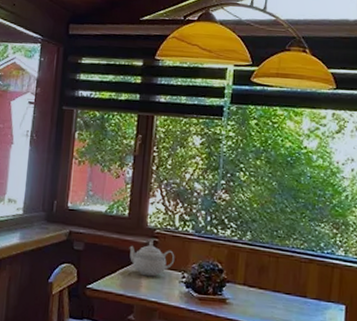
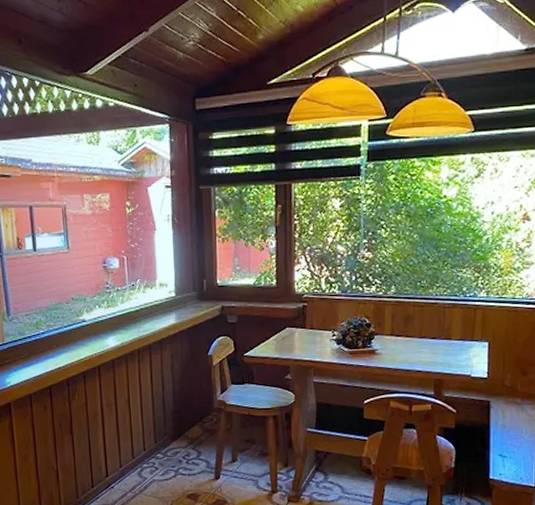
teapot: present [129,241,175,277] -> none [280,306,324,339]

